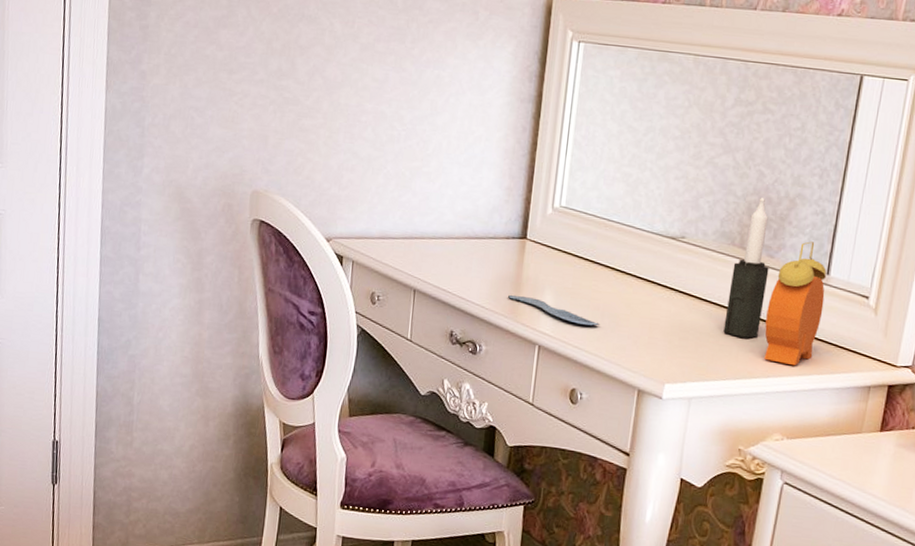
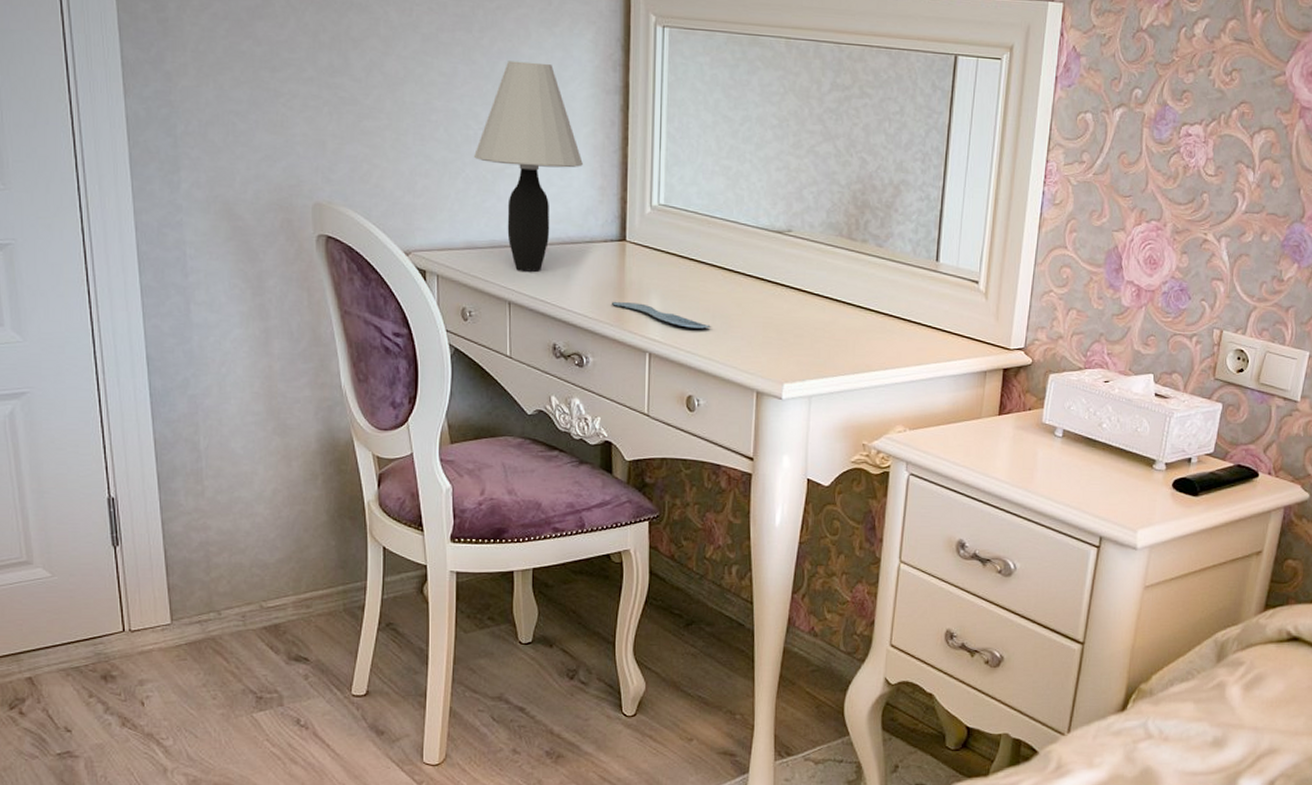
table lamp: none [396,69,493,263] -> present [474,60,583,272]
candle: present [723,198,769,338] -> none [838,186,879,331]
alarm clock: present [764,241,826,366] -> none [879,228,936,356]

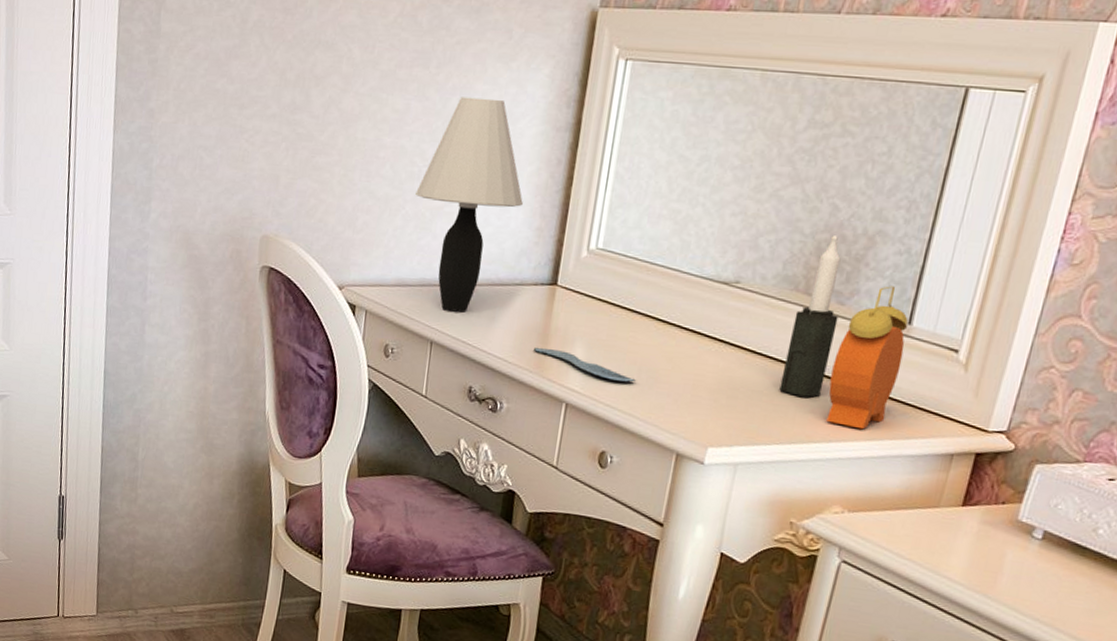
candle: none [838,186,879,331] -> present [779,236,841,397]
alarm clock: none [879,228,936,356] -> present [826,286,908,430]

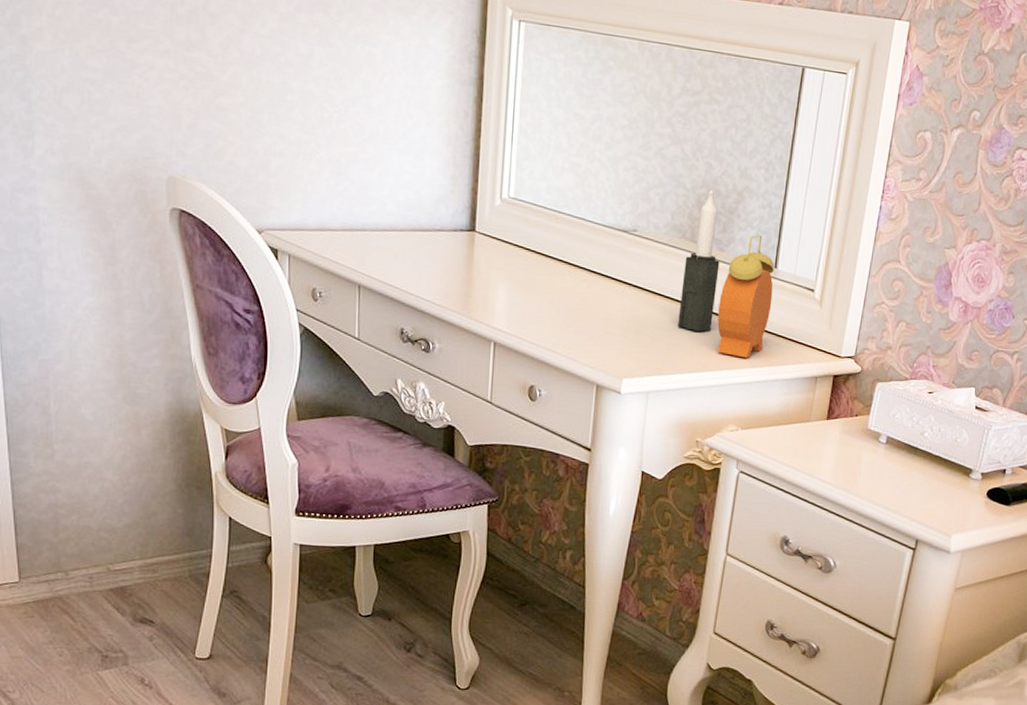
table lamp: present [415,97,523,313] -> none [329,45,436,257]
hairbrush: present [534,347,637,382] -> none [460,289,556,322]

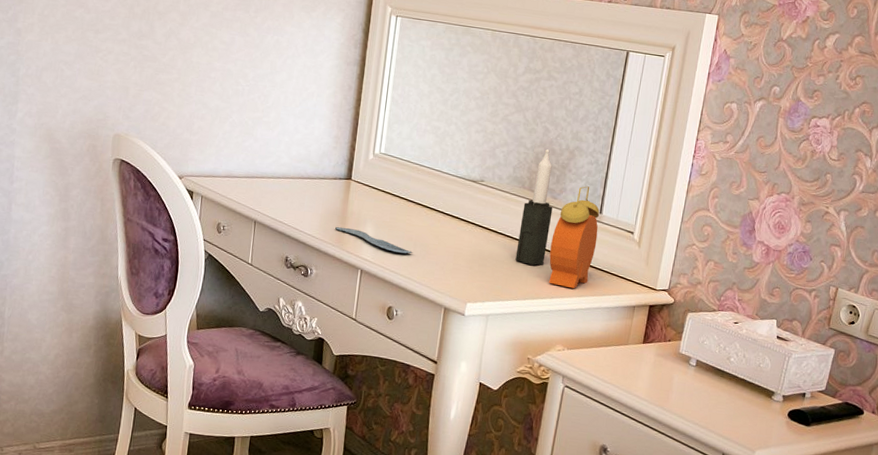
hairbrush: none [460,289,556,322] -> present [335,226,413,254]

